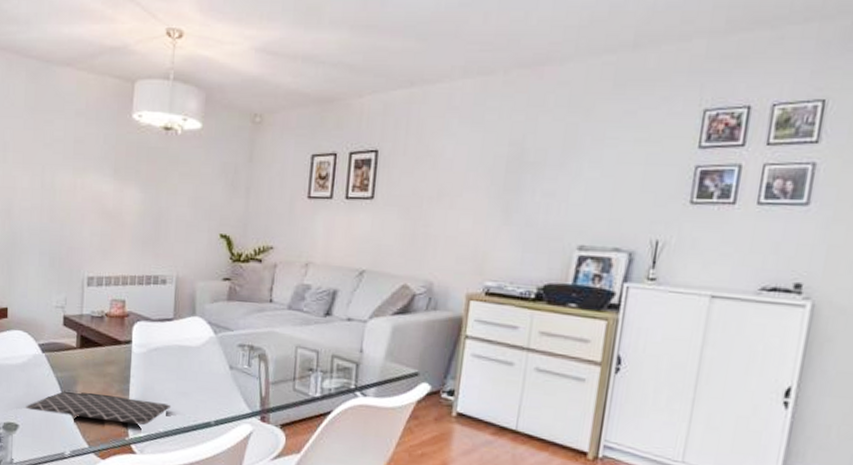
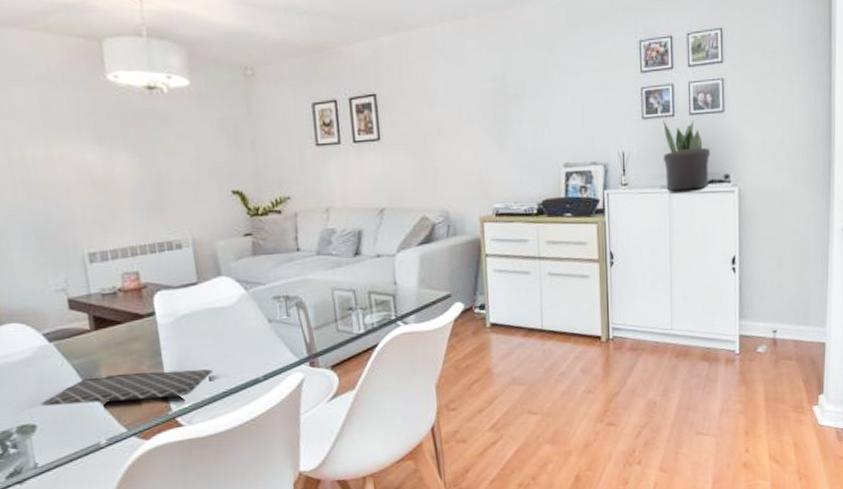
planter: none [707,207,780,300] -> present [663,120,711,194]

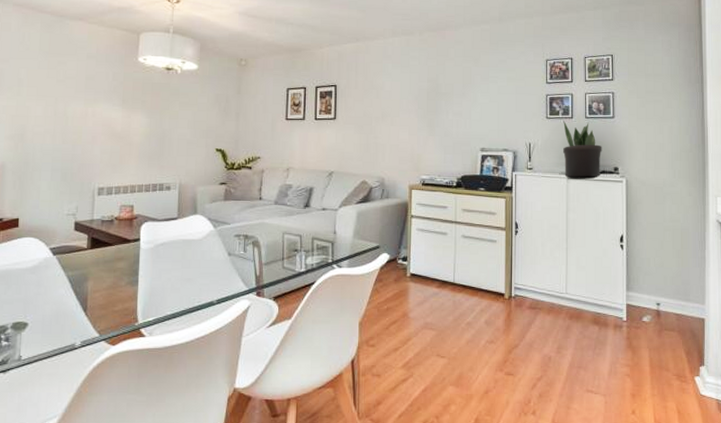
placemat: present [41,369,214,407] -> none [36,286,178,311]

